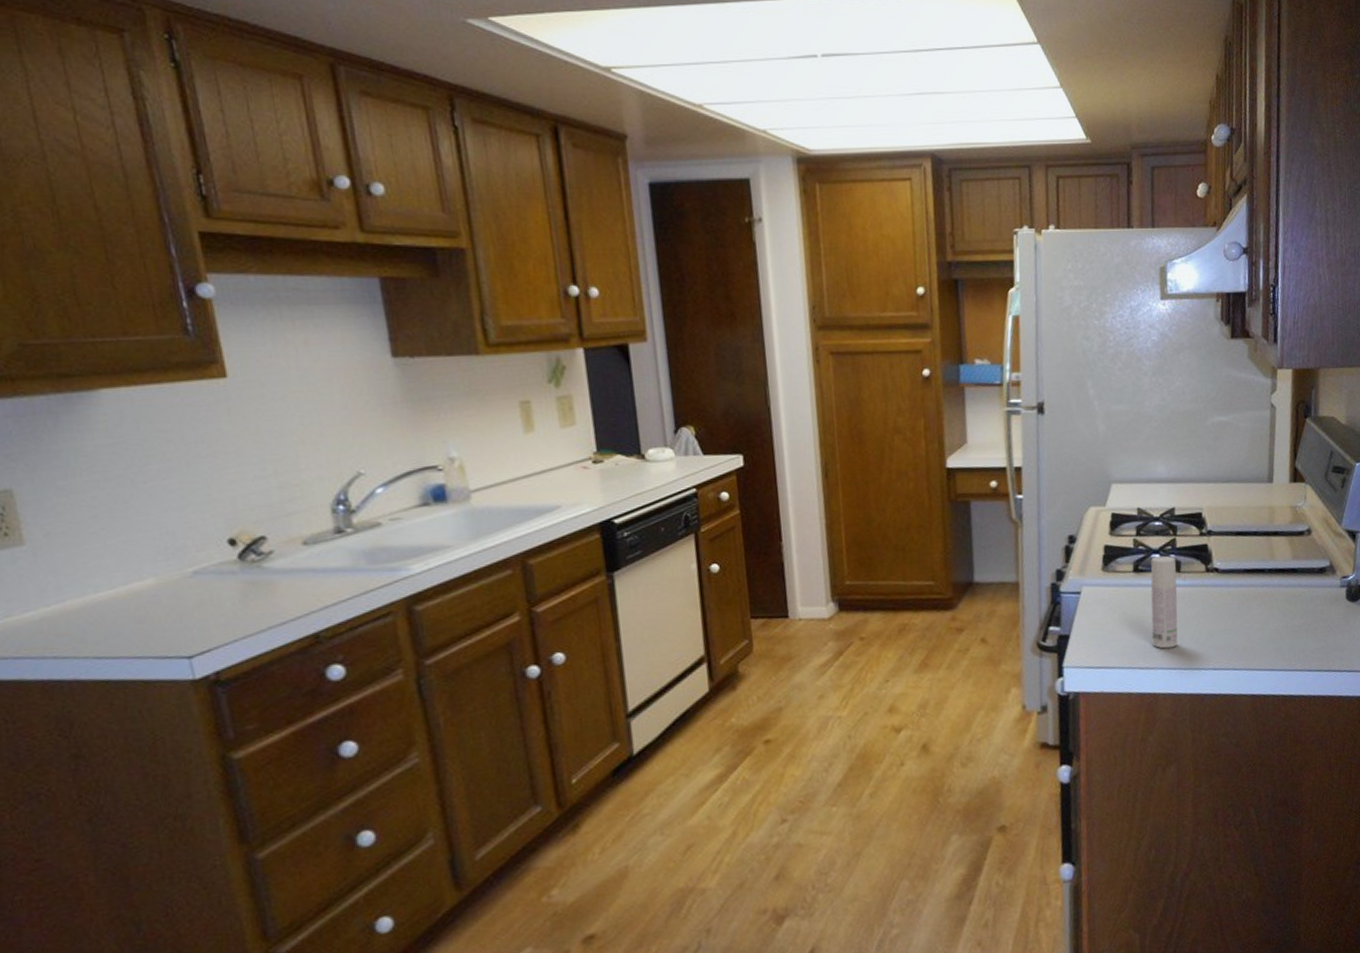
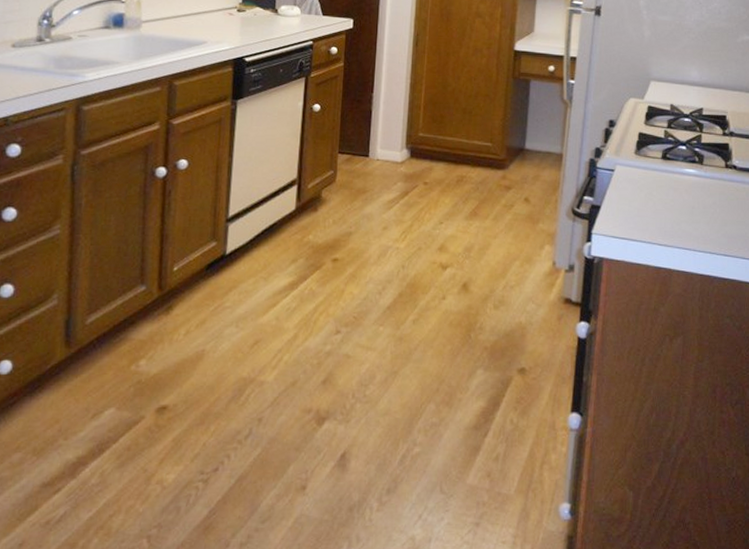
bottle: present [1150,555,1178,649] -> none [672,148,700,230]

